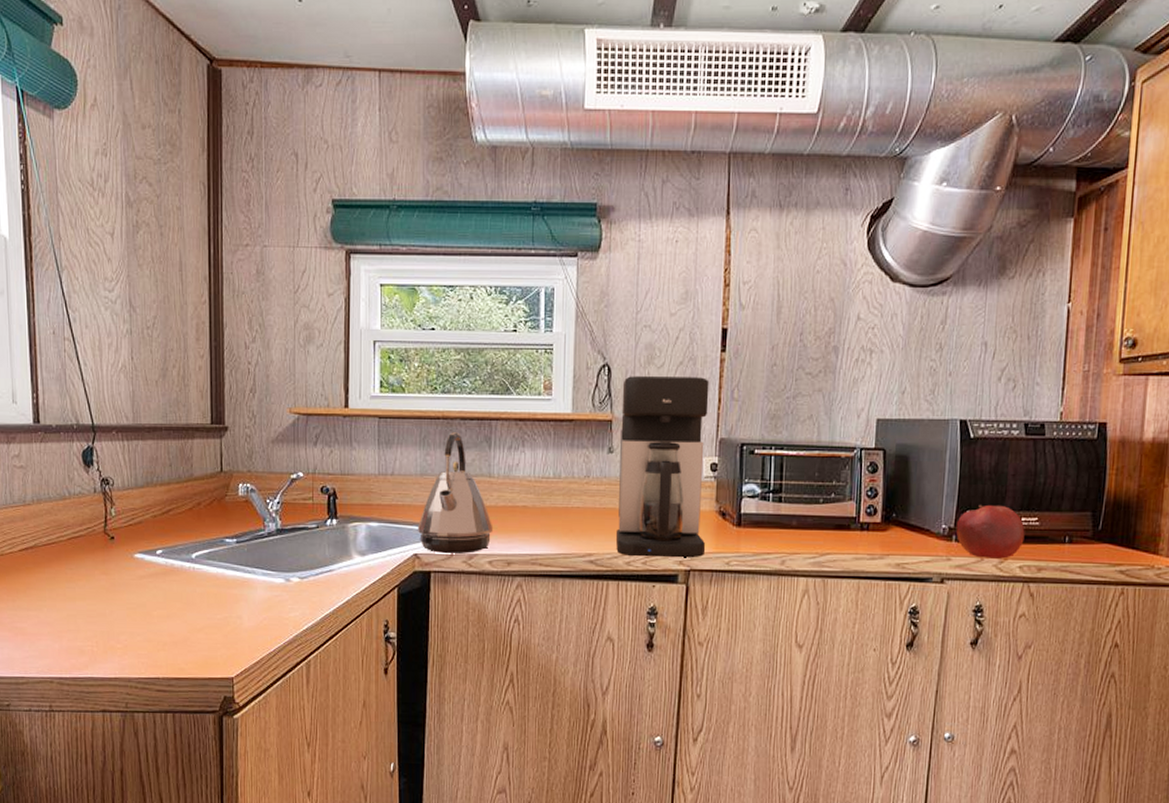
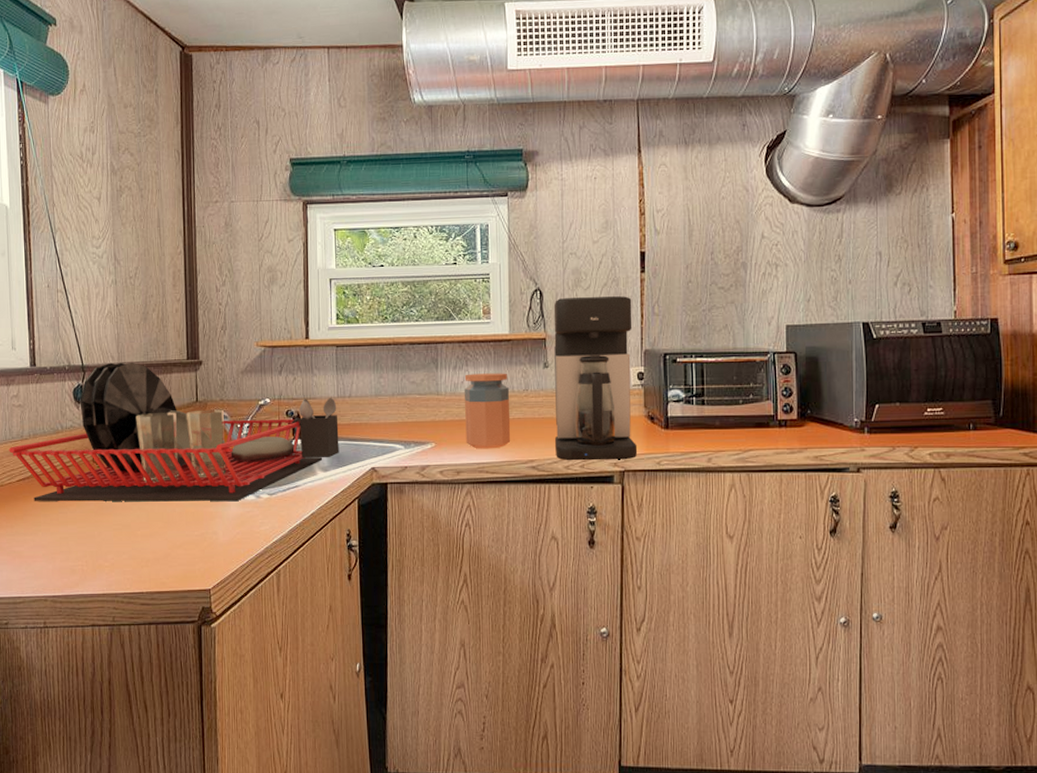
dish rack: none [9,423,379,583] -> present [9,362,339,502]
kettle: present [418,432,494,555] -> none [375,356,443,467]
jar: none [519,455,569,540] -> present [464,373,511,449]
fruit: present [956,504,1025,559] -> none [867,397,932,447]

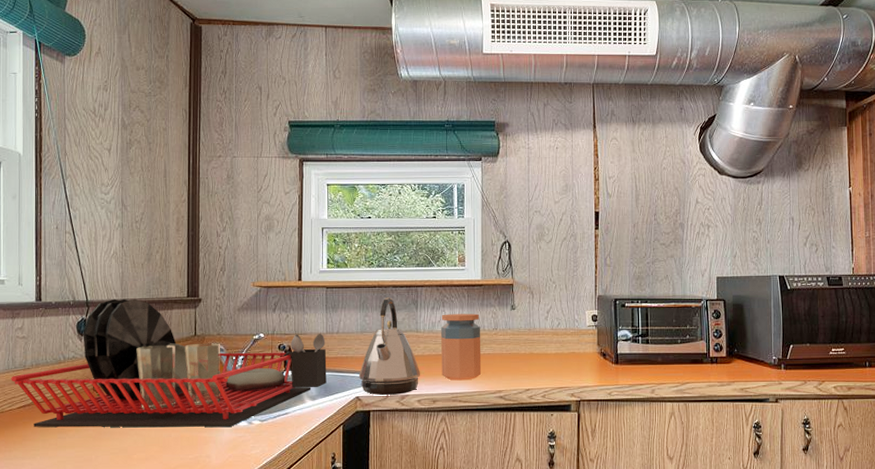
kettle: none [375,356,443,467] -> present [359,297,421,396]
coffee maker: present [553,296,638,461] -> none [519,249,592,392]

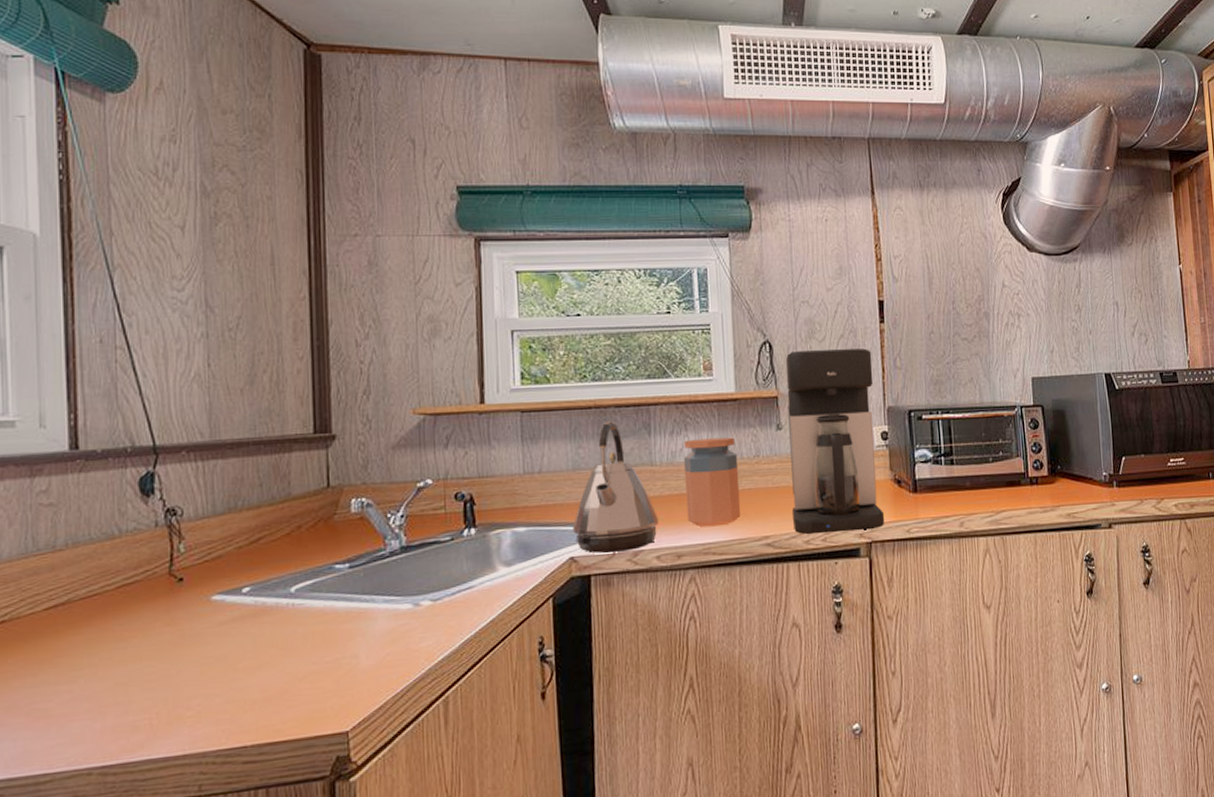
dish rack: present [11,298,327,428] -> none [31,439,527,636]
coffee maker: none [519,249,592,392] -> present [785,348,885,535]

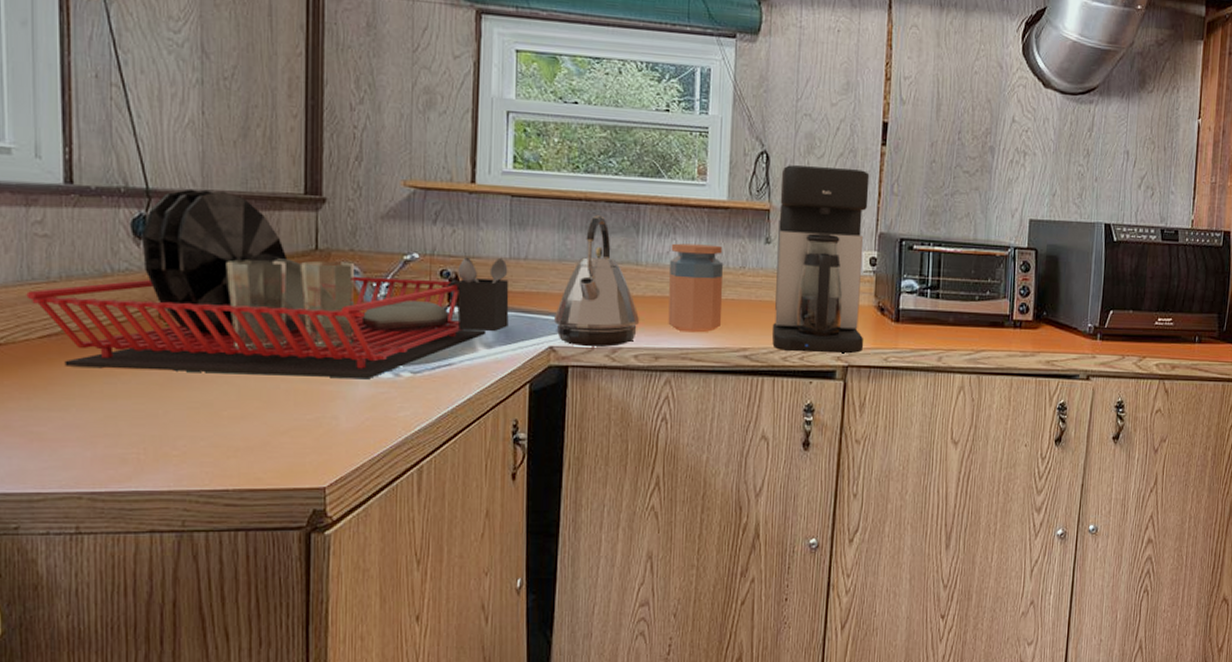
dish rack: none [31,439,527,636] -> present [26,188,509,378]

